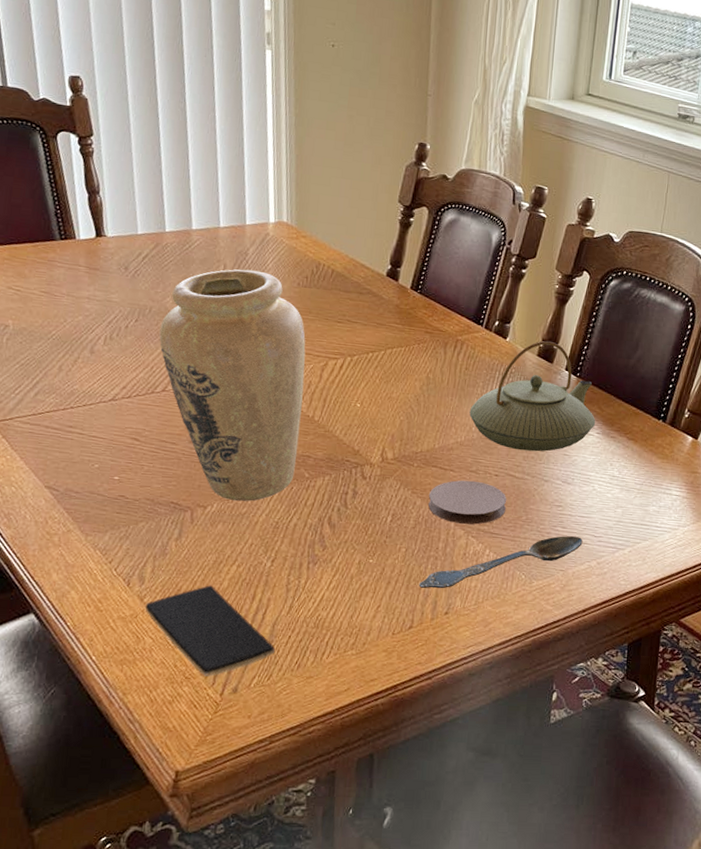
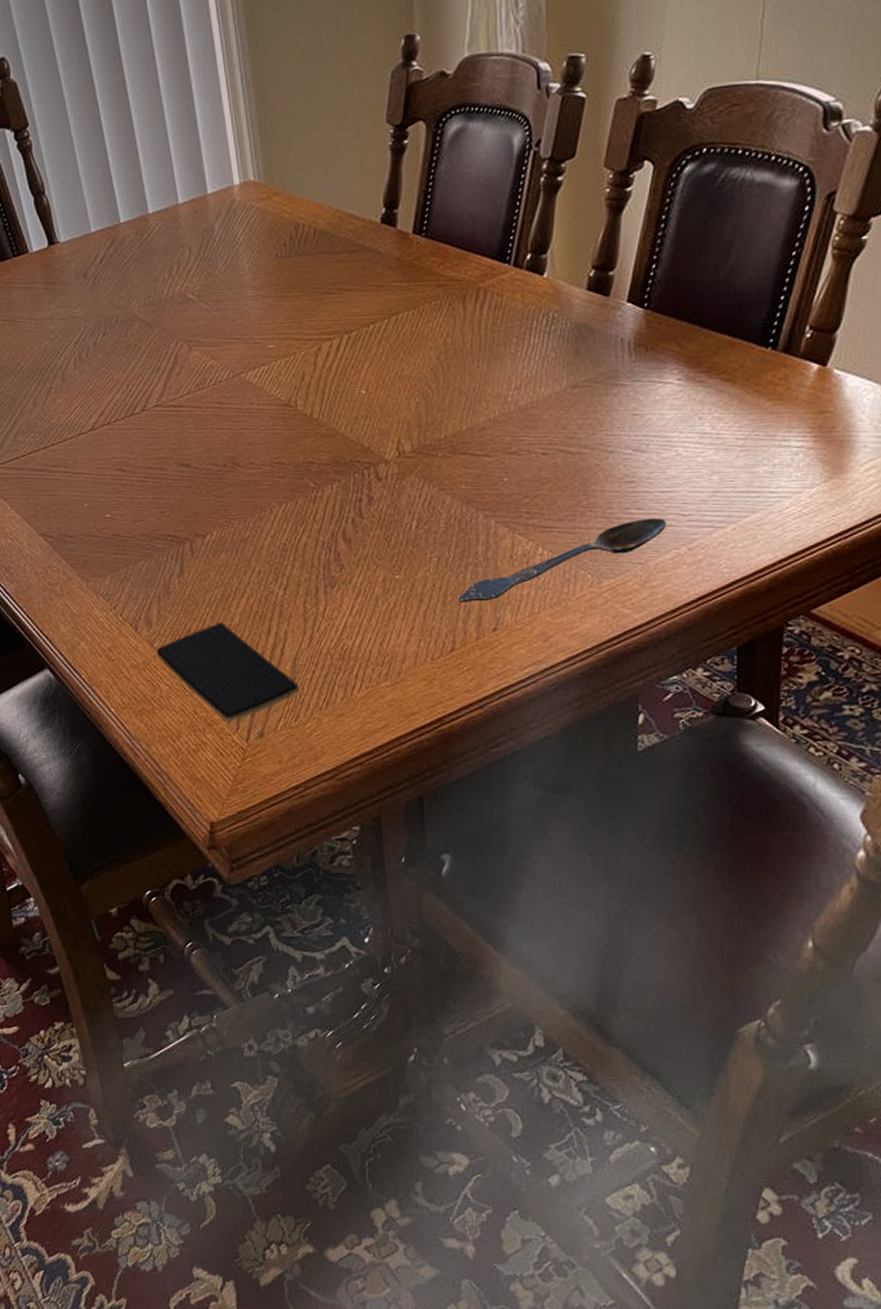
vase: present [159,269,306,501] -> none [129,248,299,525]
coaster: present [428,480,507,525] -> none [459,464,561,520]
teapot: present [469,340,596,452] -> none [502,266,675,418]

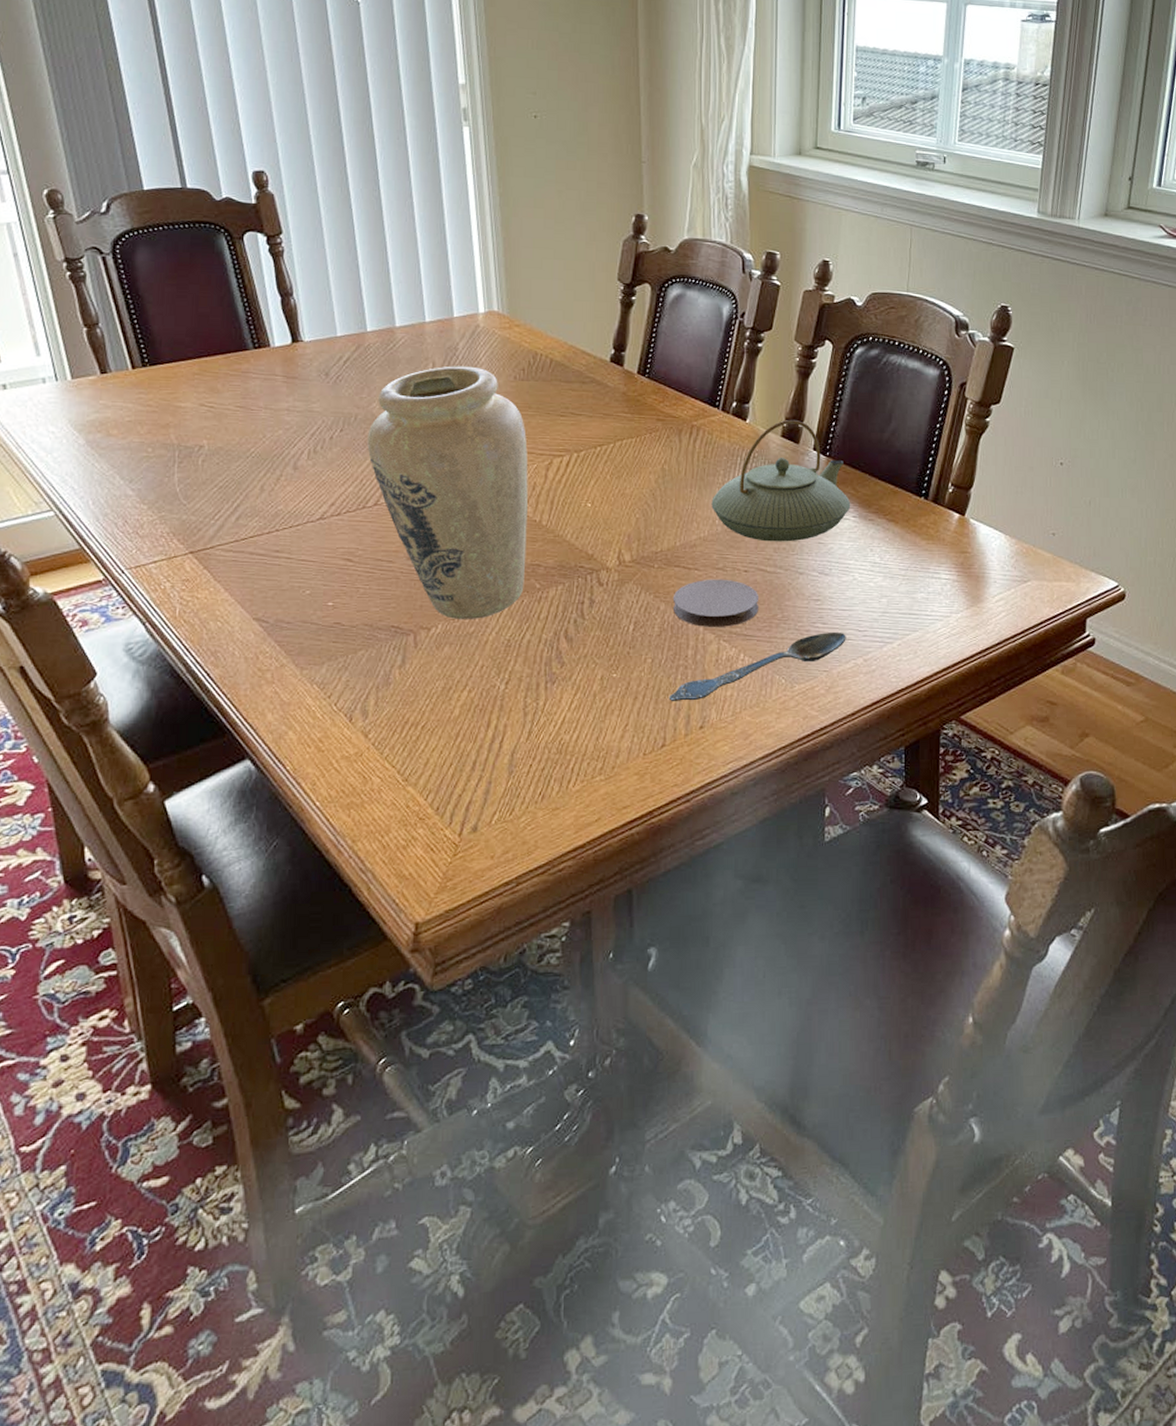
vase: none [129,248,299,525] -> present [367,366,528,619]
smartphone: present [156,622,299,721] -> none [370,714,515,815]
coaster: none [459,464,561,520] -> present [672,579,760,627]
teapot: none [502,266,675,418] -> present [711,419,851,542]

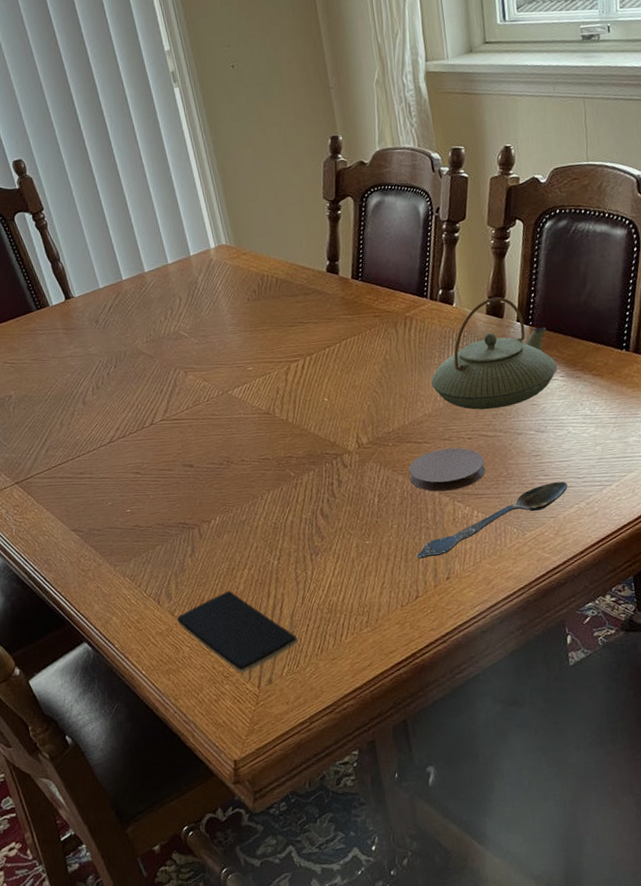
vase: present [367,366,528,619] -> none [136,295,282,511]
smartphone: none [370,714,515,815] -> present [176,590,298,673]

